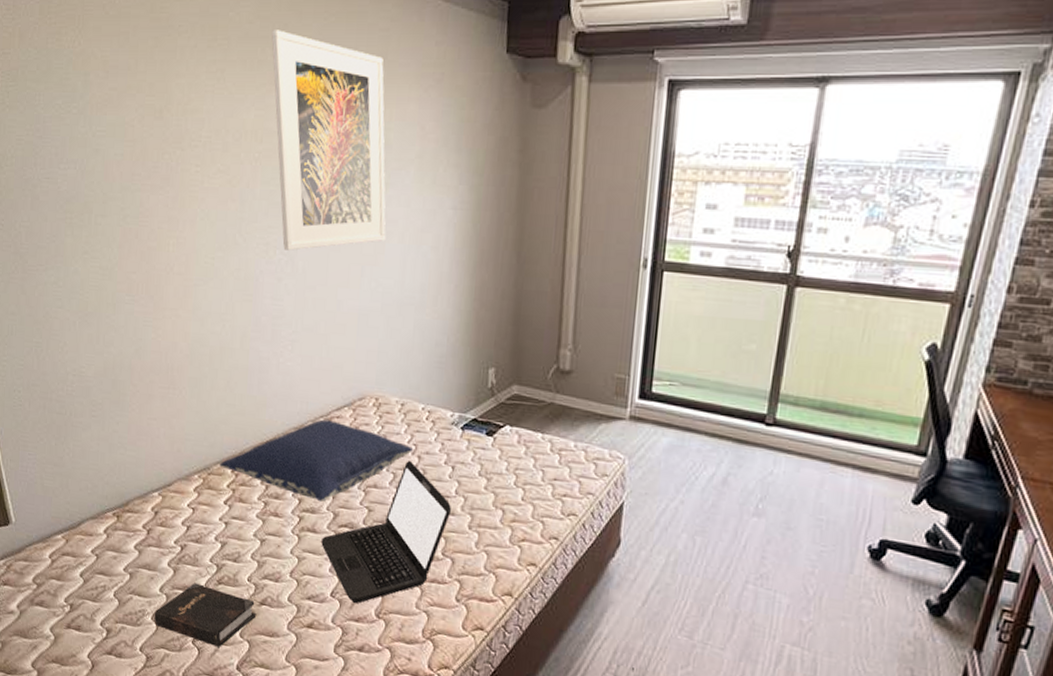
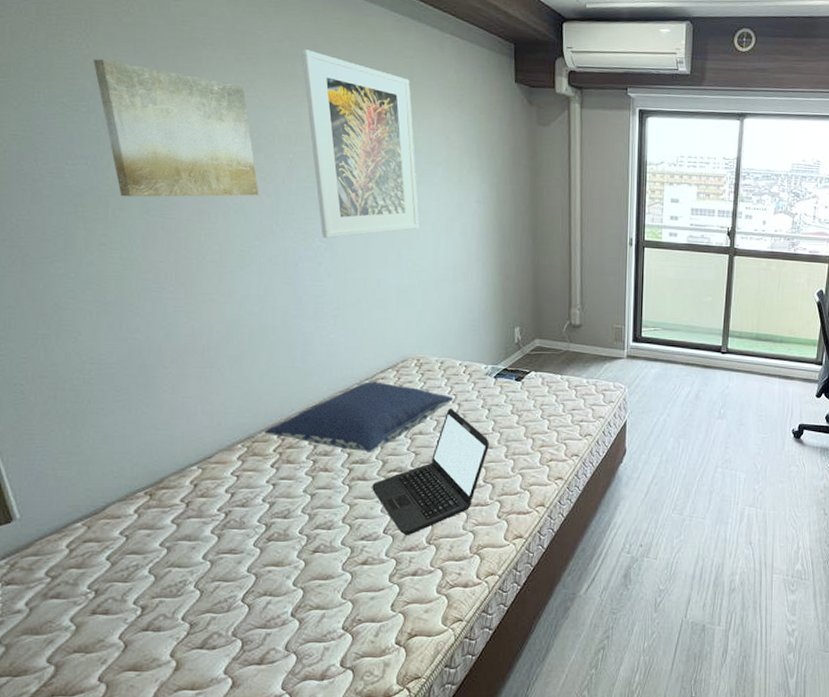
wall art: none [84,57,225,203] -> present [94,59,259,197]
hardback book: present [154,582,256,647] -> none [197,545,309,600]

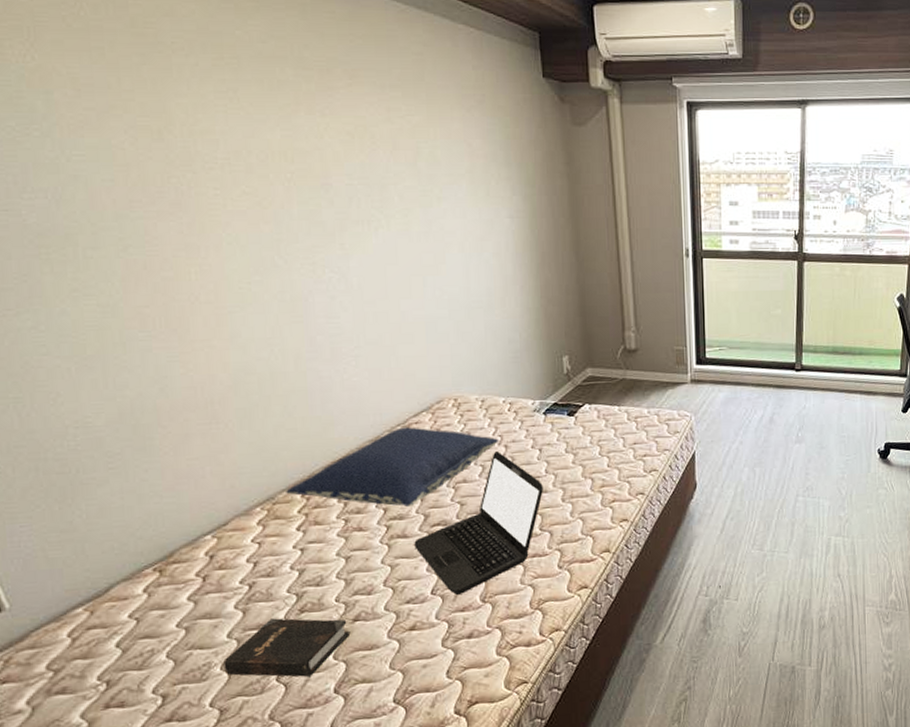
wall art: present [94,59,259,197] -> none [42,73,255,233]
hardback book: none [197,545,309,600] -> present [223,618,349,677]
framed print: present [302,49,420,238] -> none [291,50,445,268]

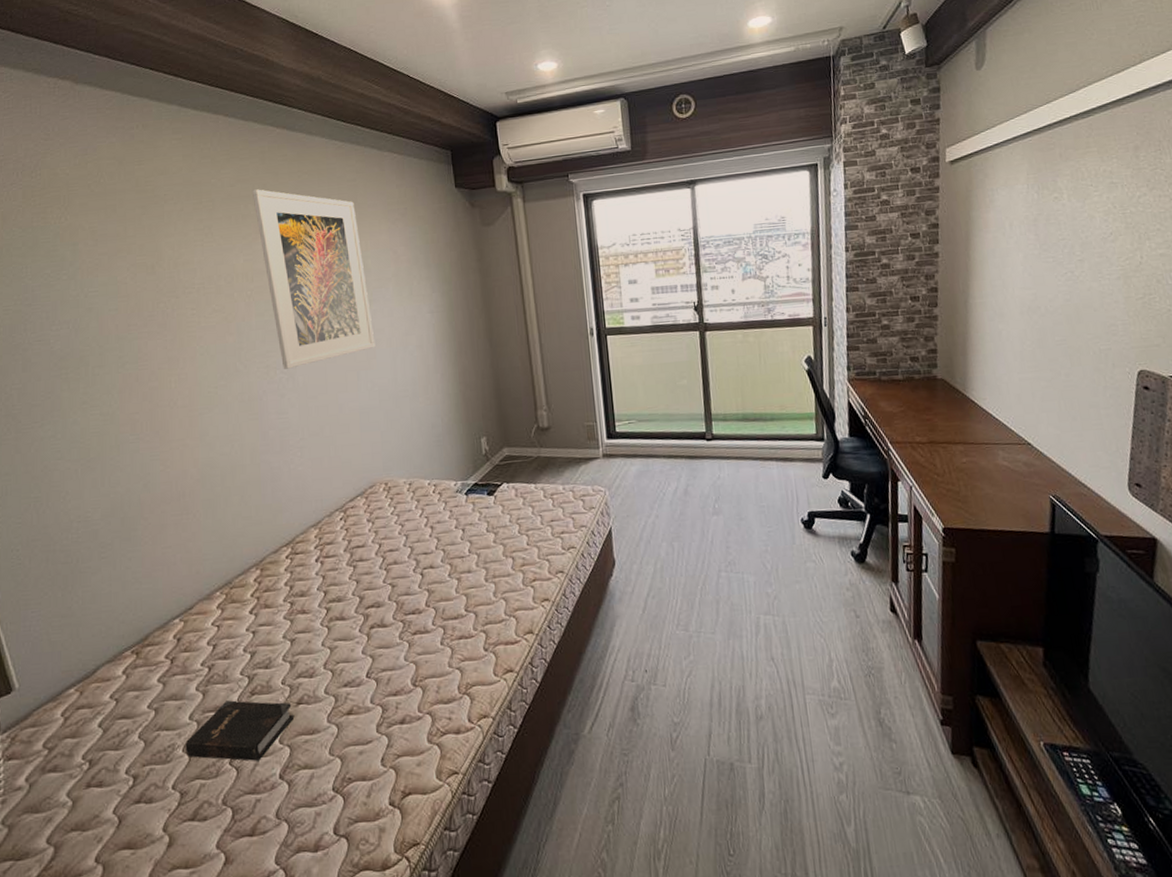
pillow: present [286,427,500,508] -> none [241,511,426,590]
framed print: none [291,50,445,268] -> present [253,189,376,369]
laptop: present [414,450,544,596] -> none [351,532,468,679]

